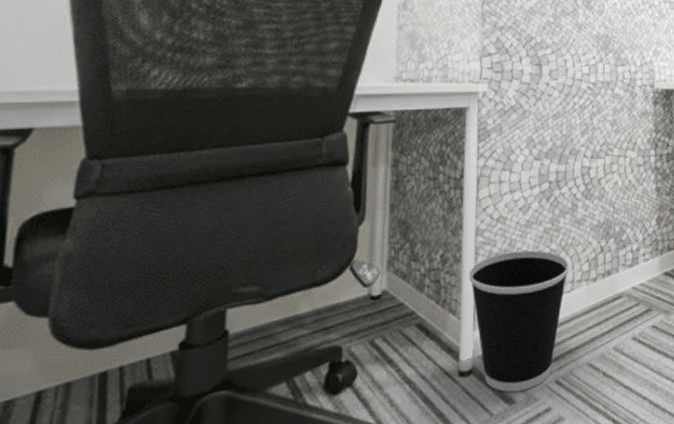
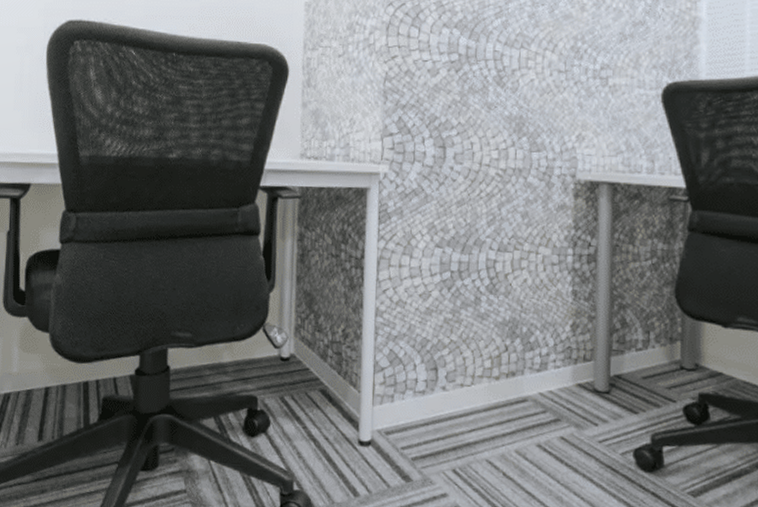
wastebasket: present [468,250,569,393] -> none [368,336,470,472]

